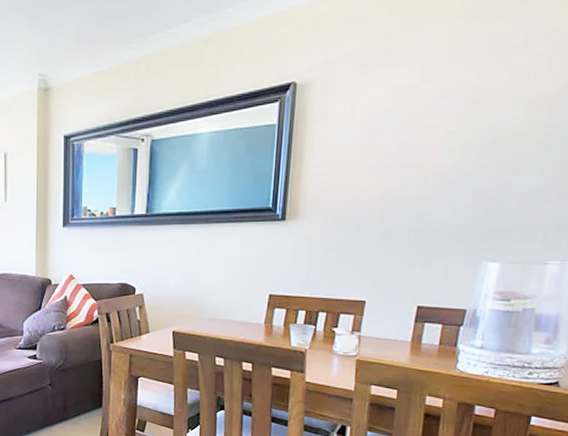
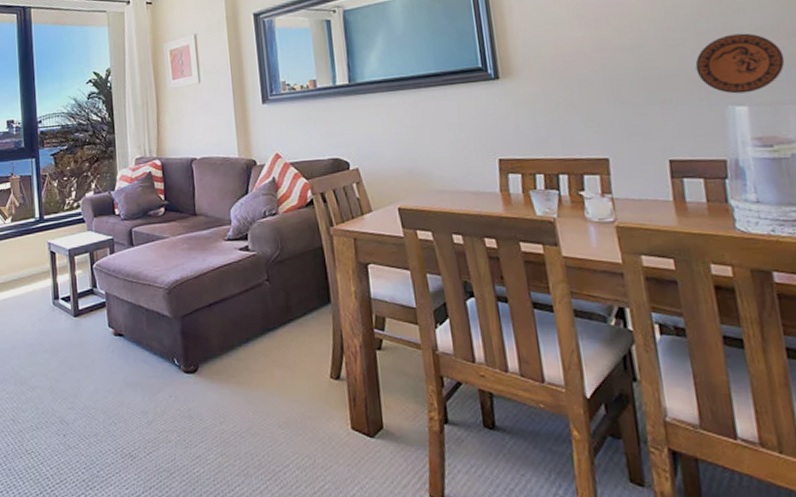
decorative plate: none [464,194,547,251] -> present [695,33,785,94]

